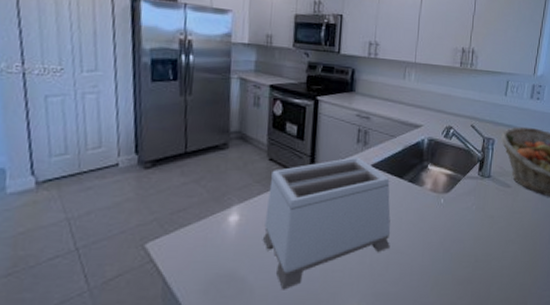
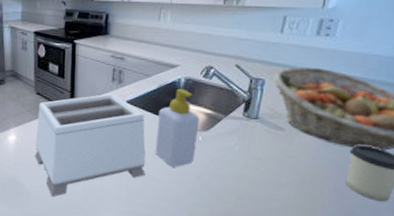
soap bottle: none [400,149,442,235] -> present [155,88,200,167]

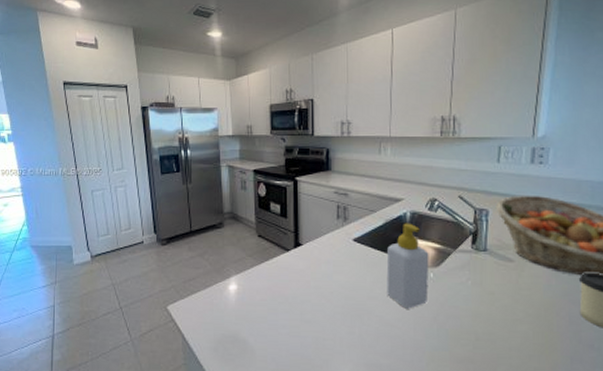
toaster: present [35,93,146,197] -> none [259,232,379,353]

